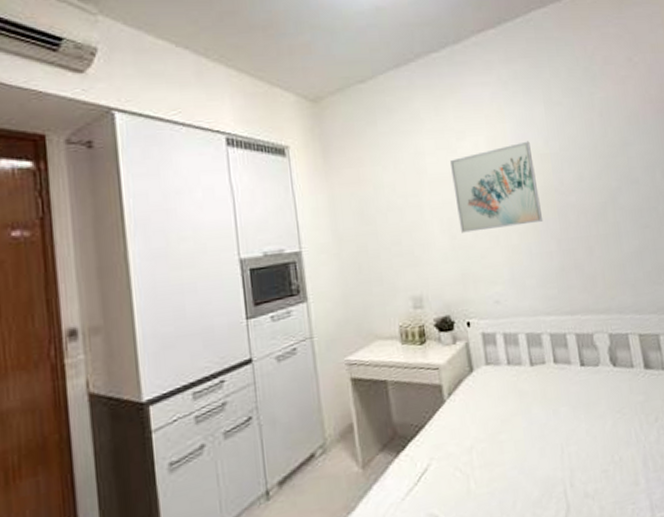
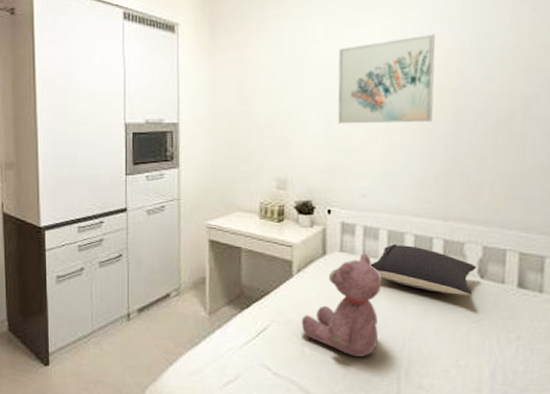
teddy bear: none [461,362,539,479] -> present [301,253,383,357]
pillow: none [516,345,610,390] -> present [370,243,477,296]

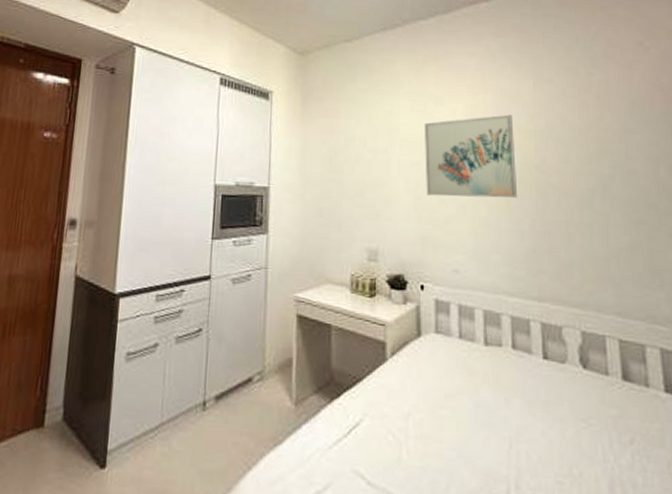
teddy bear: present [301,253,383,357] -> none [397,335,483,463]
pillow: present [370,243,477,296] -> none [467,325,578,389]

